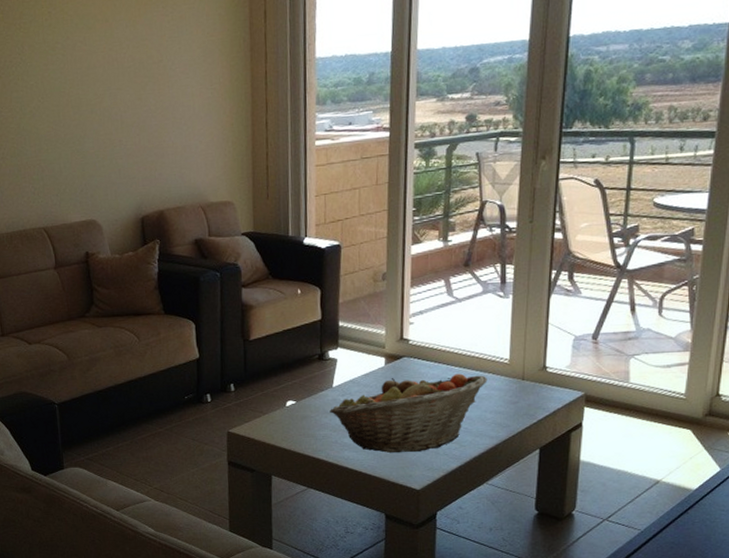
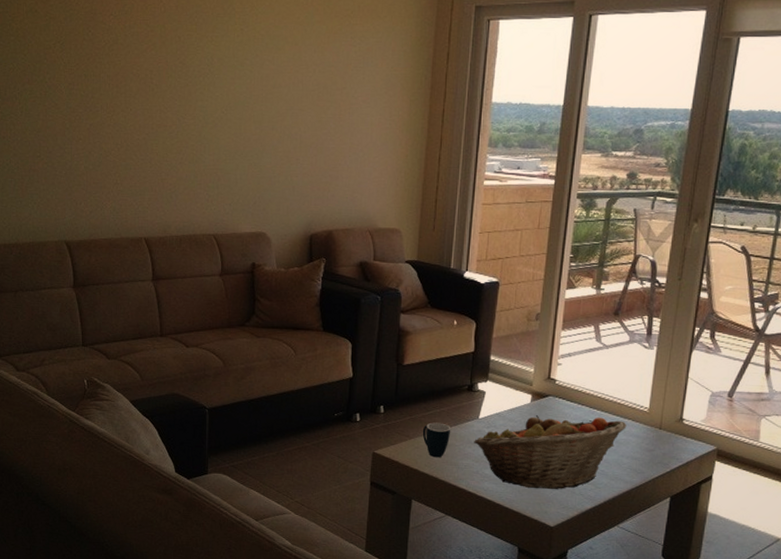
mug: none [276,395,305,431] -> present [422,422,450,458]

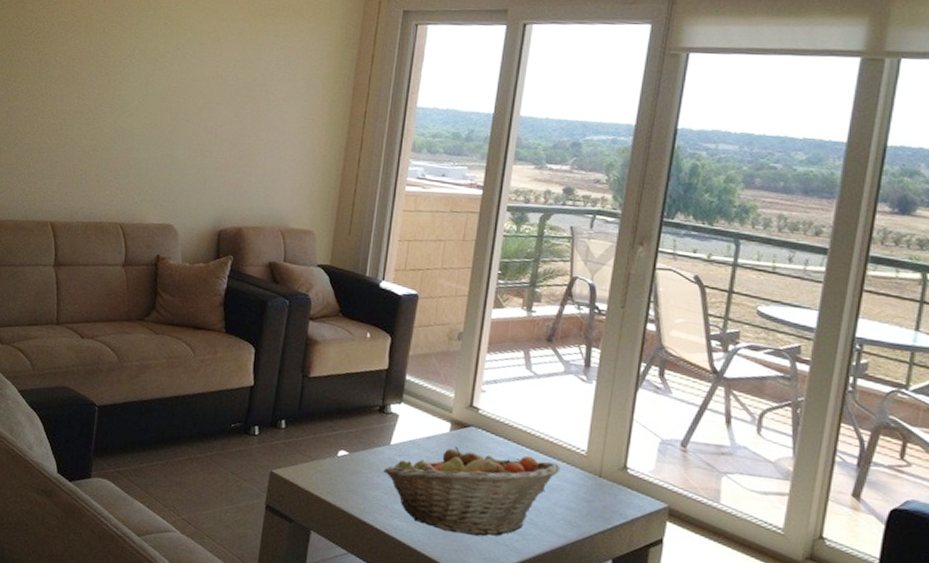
mug: present [422,422,450,458] -> none [326,444,358,485]

